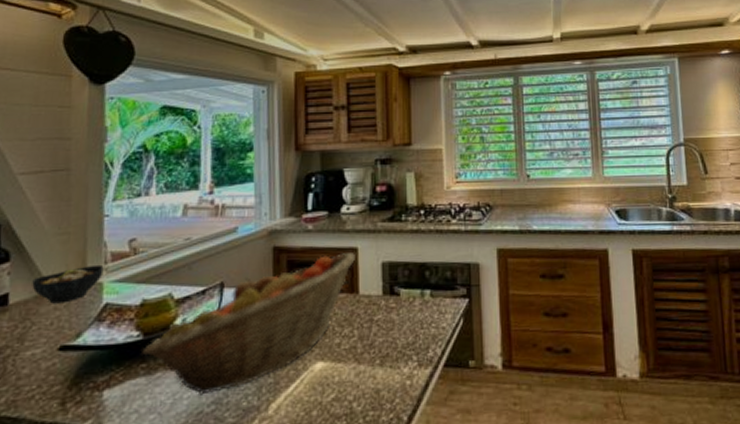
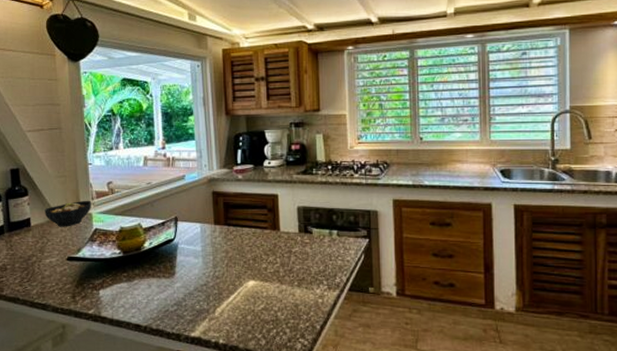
fruit basket: present [142,253,355,395] -> none [123,198,276,298]

